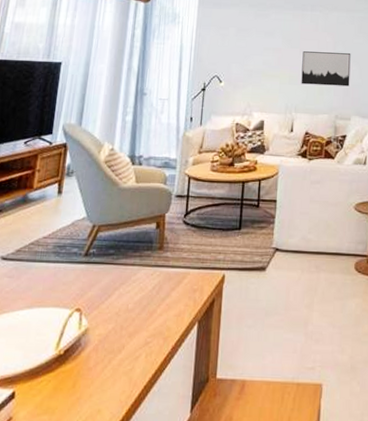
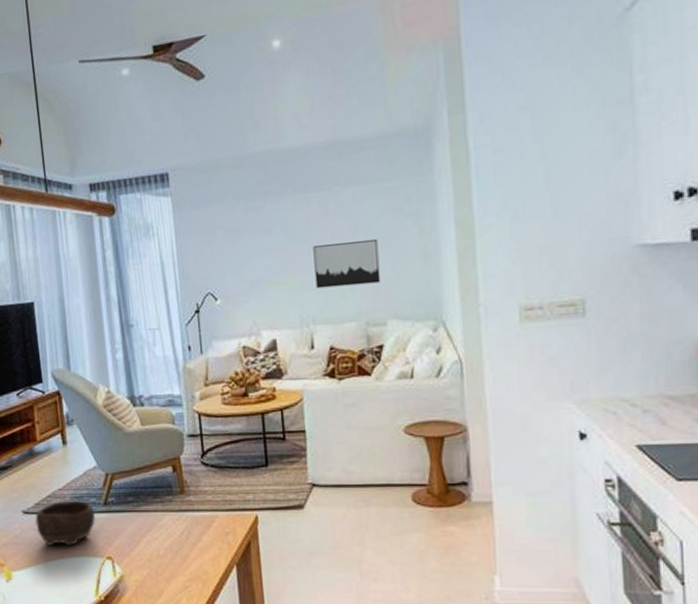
bowl: none [11,248,75,296] -> present [35,500,96,547]

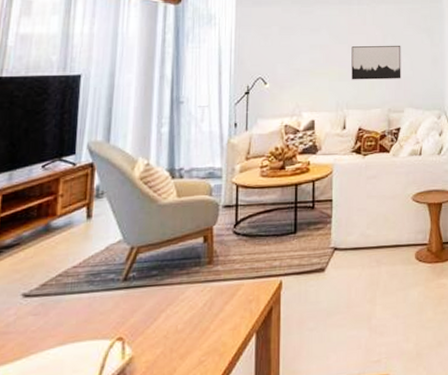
bowl: present [35,500,96,547] -> none [36,277,112,333]

